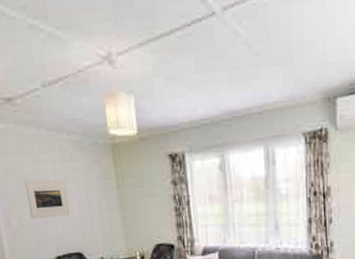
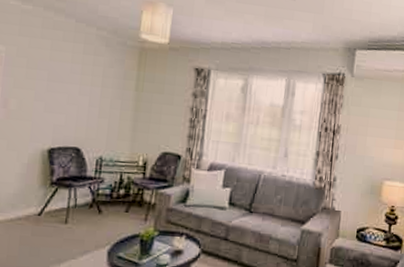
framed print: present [25,180,71,219] -> none [33,64,82,108]

